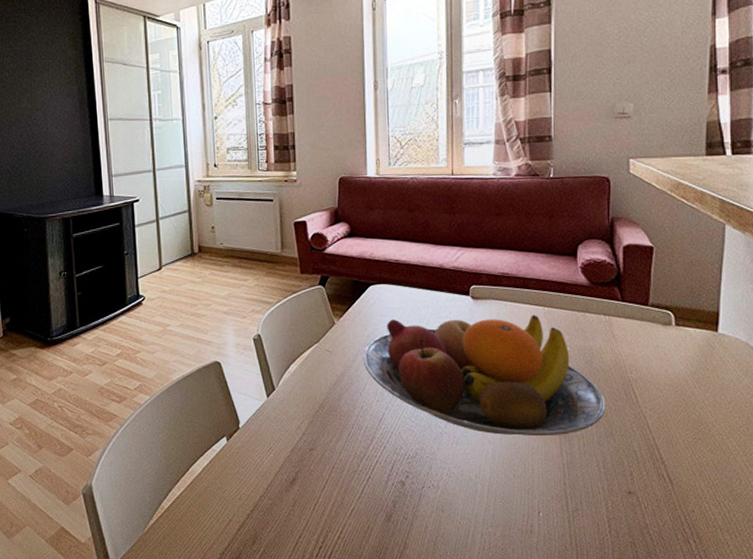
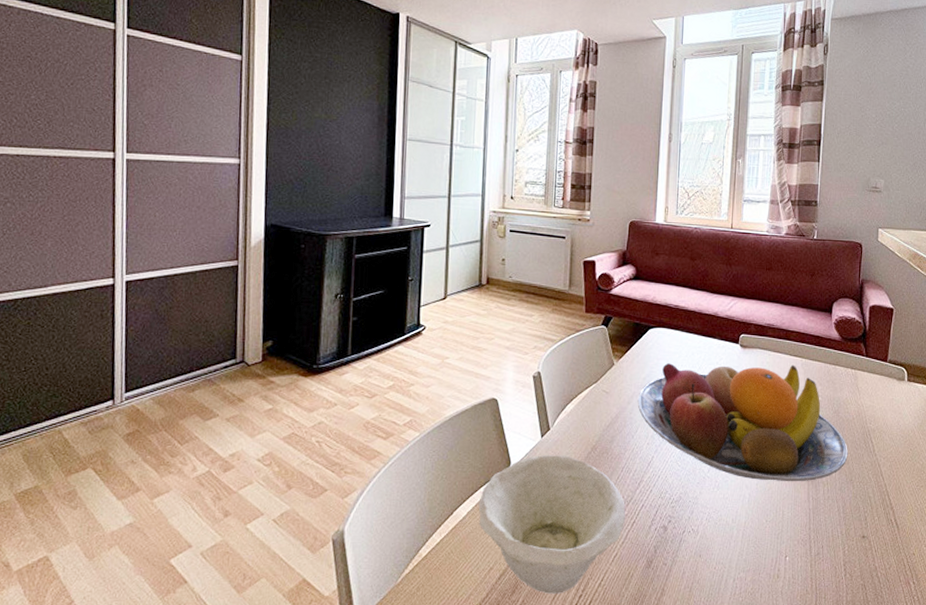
bowl: none [212,414,360,545] -> present [478,455,625,594]

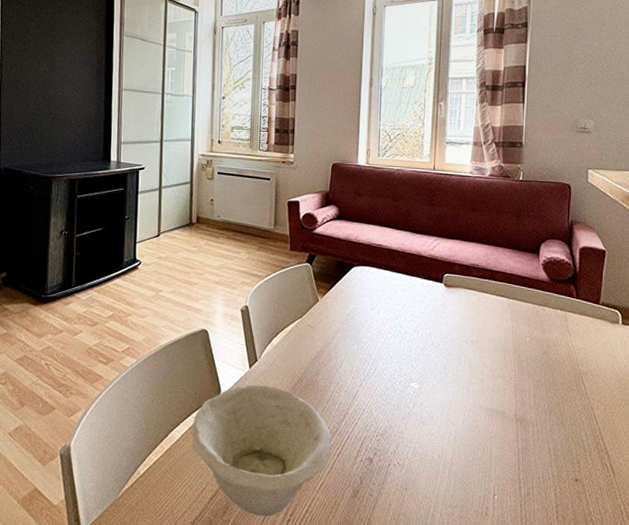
fruit bowl: present [637,363,848,482] -> none [342,300,559,422]

